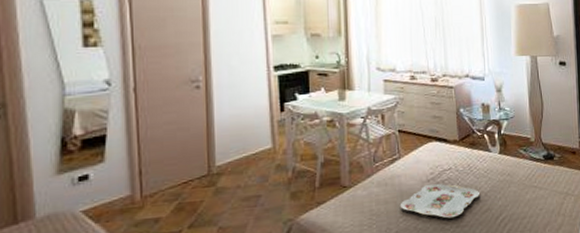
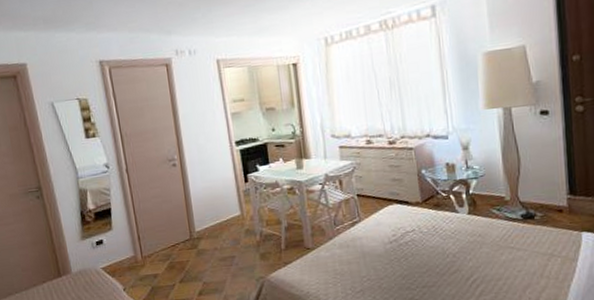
serving tray: present [400,183,481,219] -> none [363,245,448,279]

